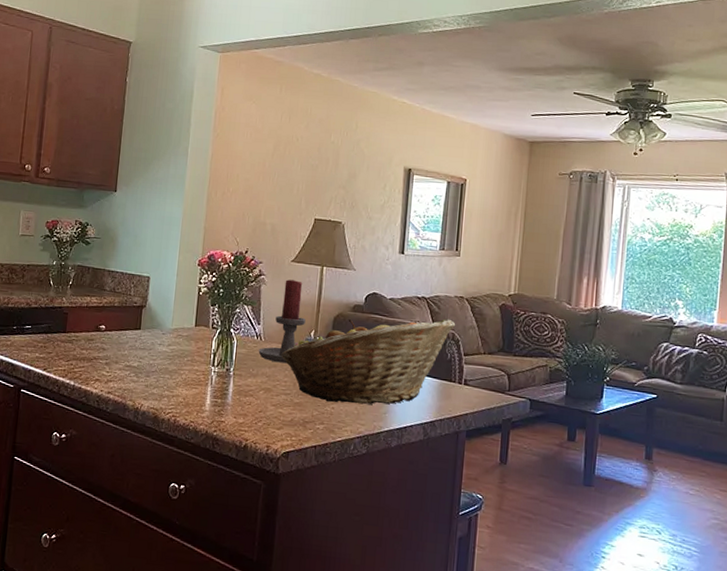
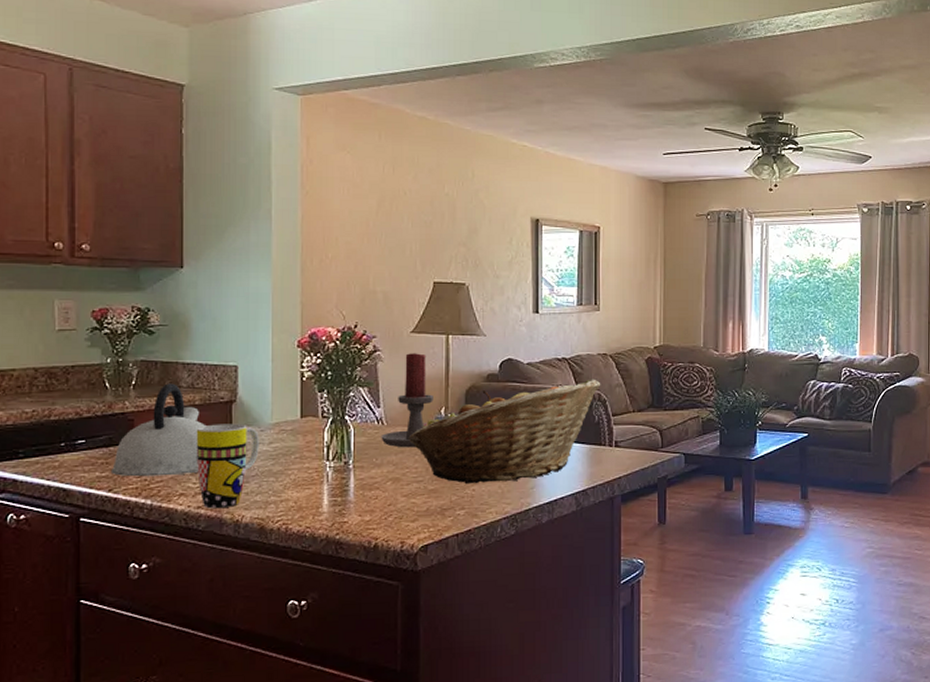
kettle: none [47,286,121,364] -> present [110,383,206,477]
mug: none [110,324,161,396] -> present [196,423,259,509]

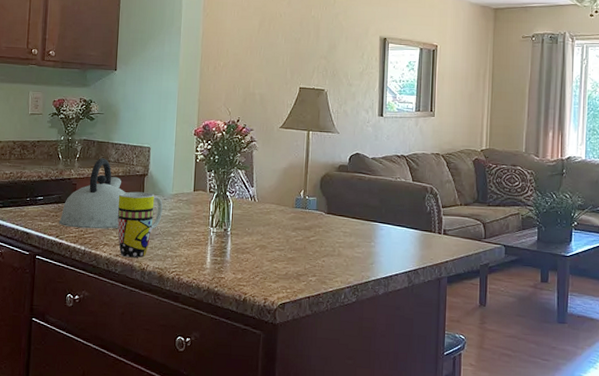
candle holder: present [381,353,433,448] -> none [253,144,295,222]
fruit basket: present [408,379,601,485] -> none [274,174,434,257]

